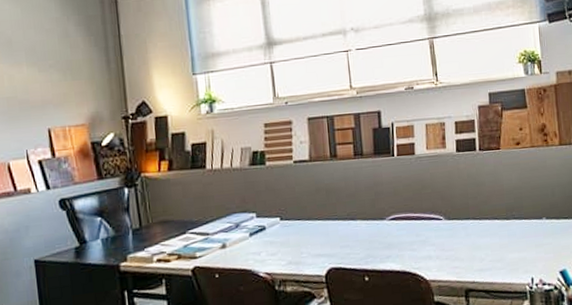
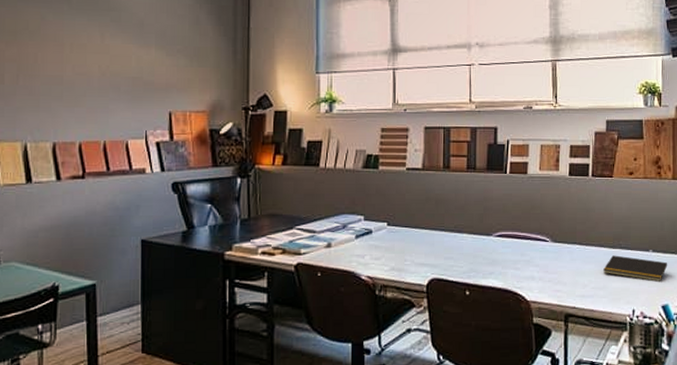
notepad: none [499,226,562,248] -> present [603,255,668,282]

